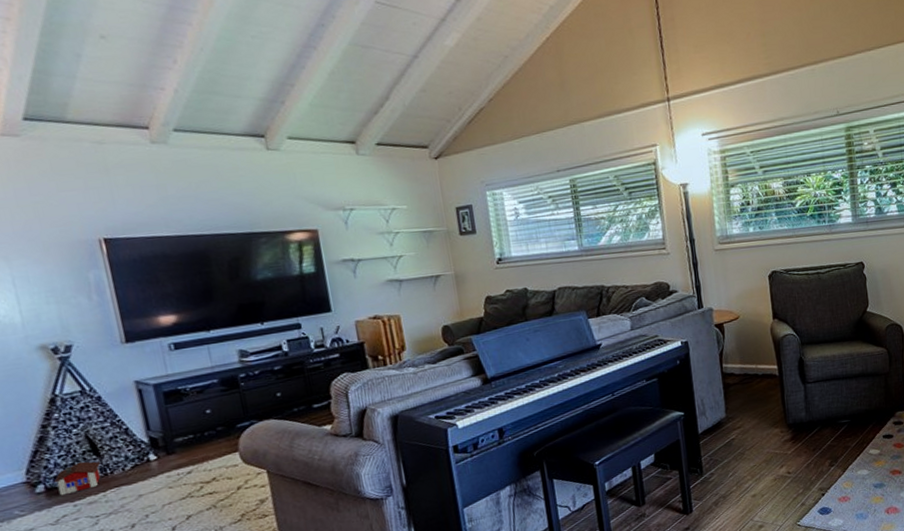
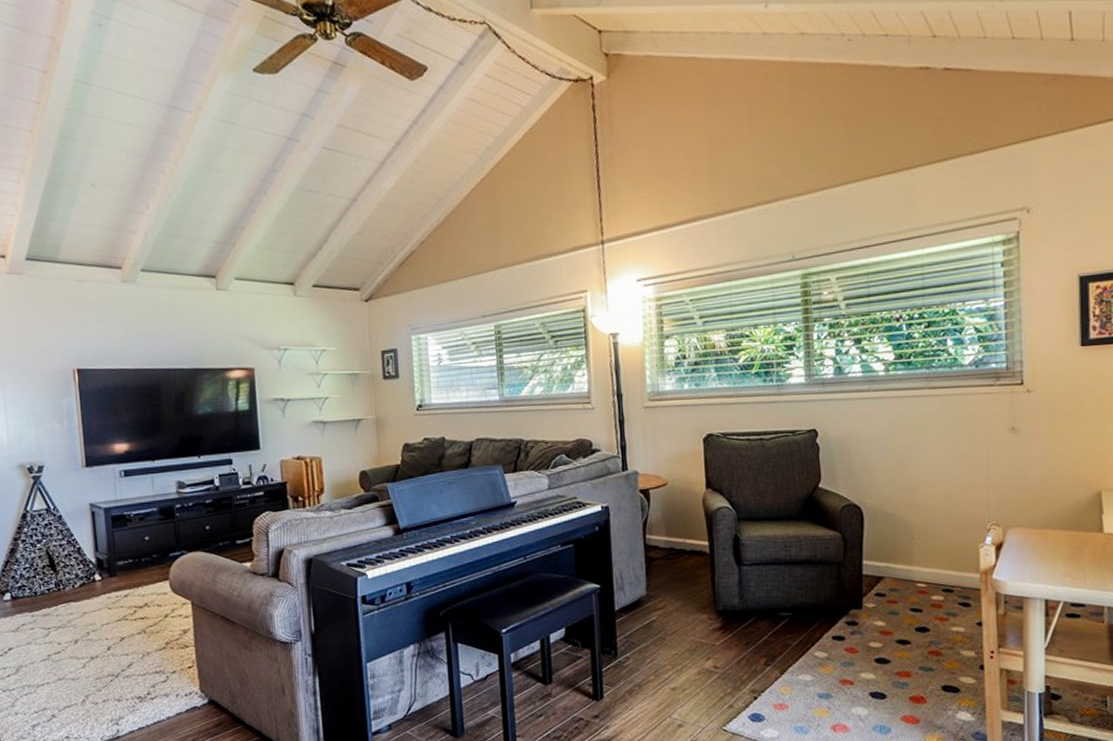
toy house: present [53,461,101,496] -> none [18,575,56,605]

